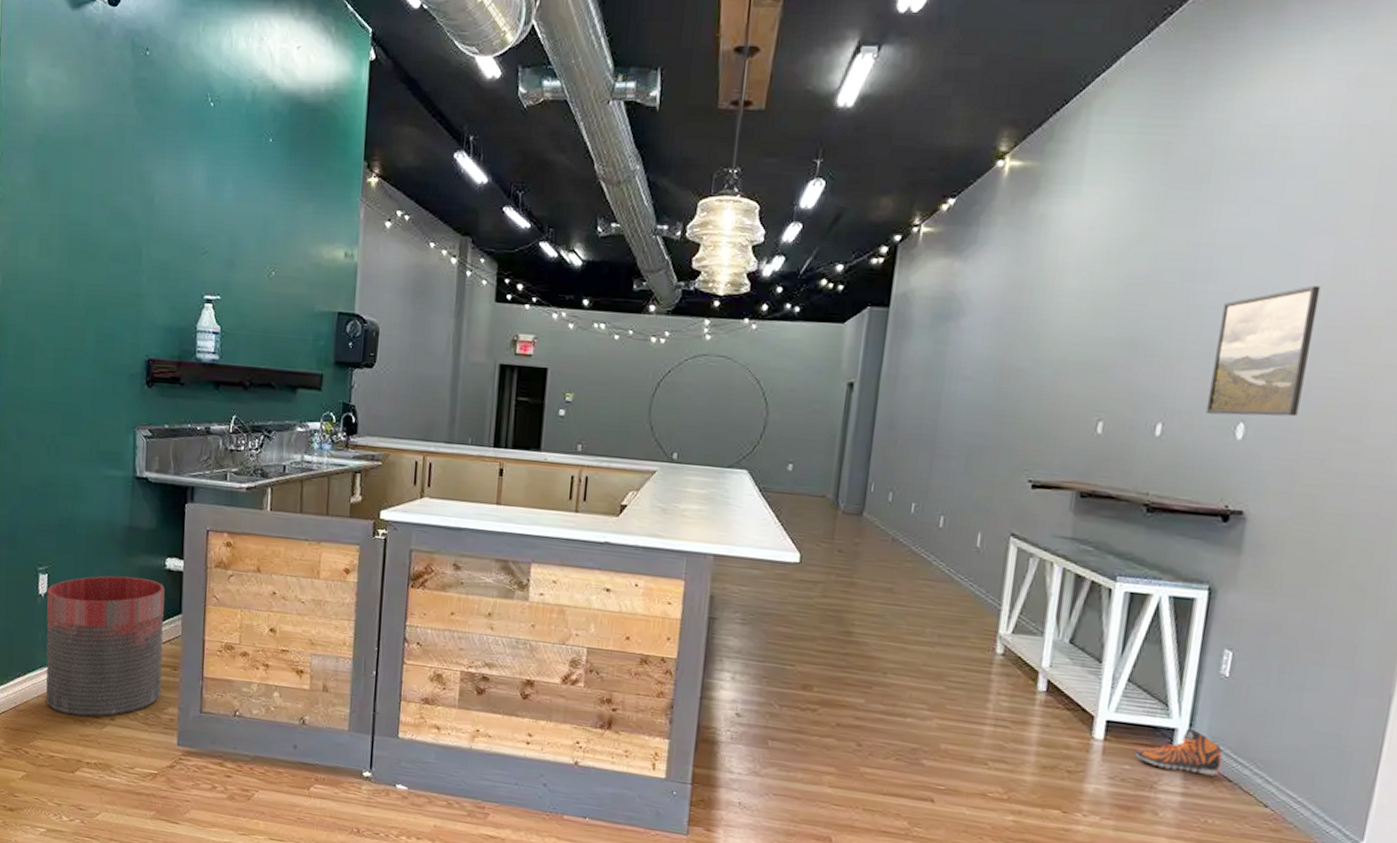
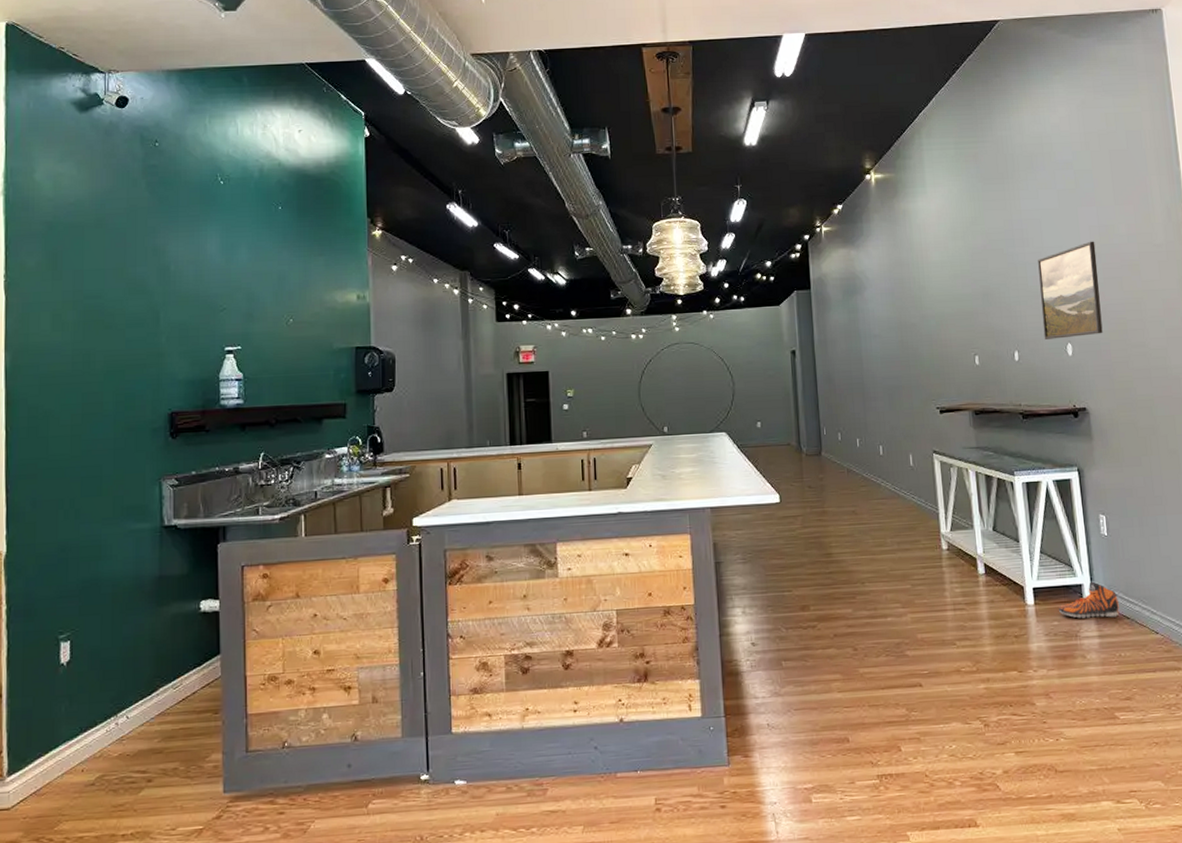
trash can: present [45,575,165,717] -> none [69,625,203,787]

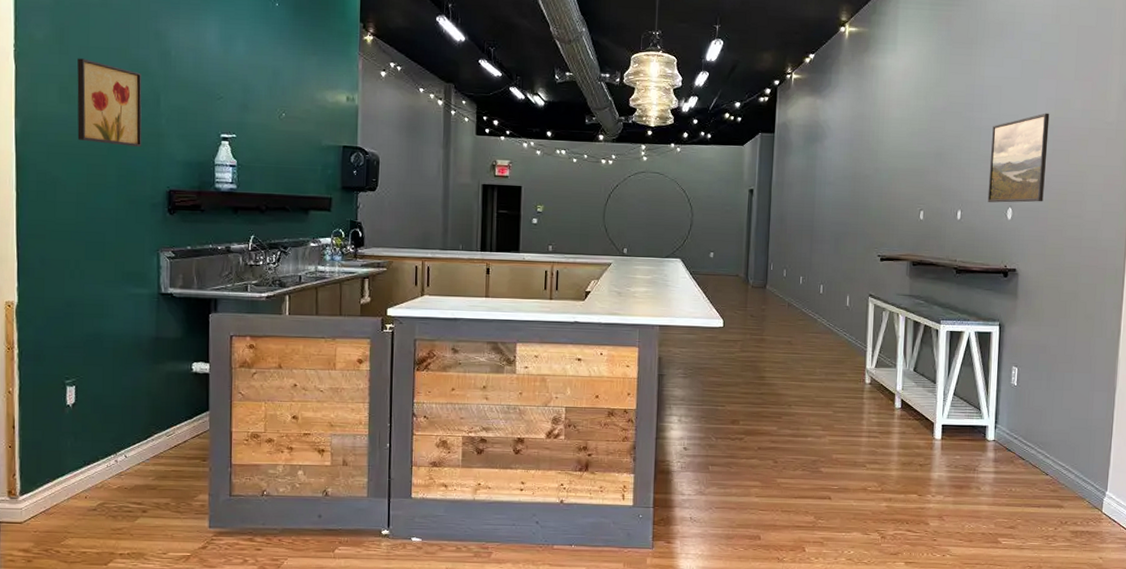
wall art: none [71,282,141,370] -> present [77,58,142,147]
sneaker: present [1058,581,1120,619] -> none [961,424,1017,457]

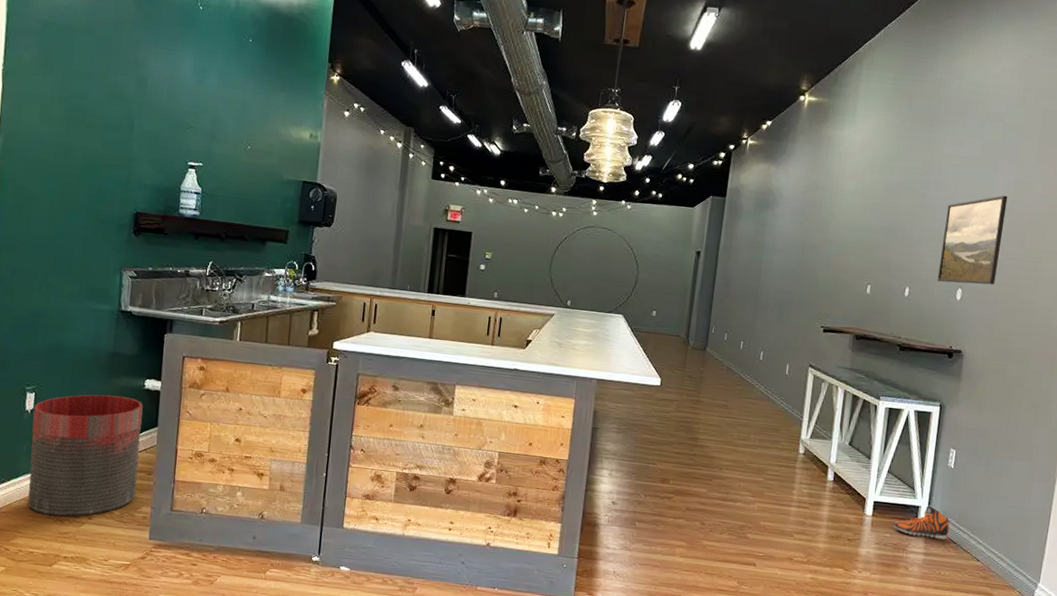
trash can: none [75,382,193,512] -> present [28,394,143,517]
wall art: present [77,58,142,147] -> none [54,80,118,169]
sneaker: none [961,424,1017,457] -> present [892,505,950,540]

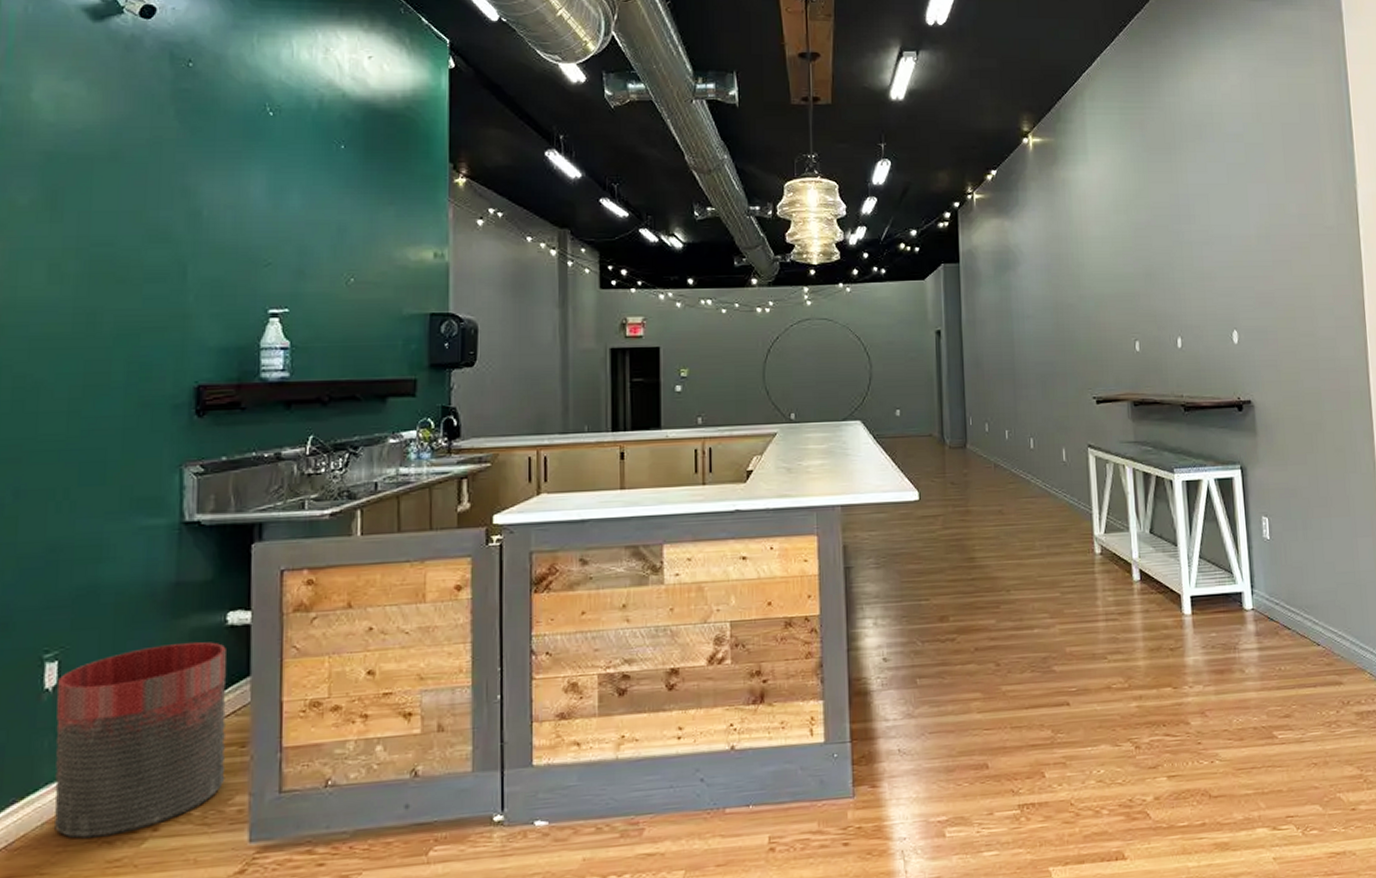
sneaker: present [892,505,950,540] -> none [1216,589,1280,630]
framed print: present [937,195,1008,285] -> none [1204,220,1270,325]

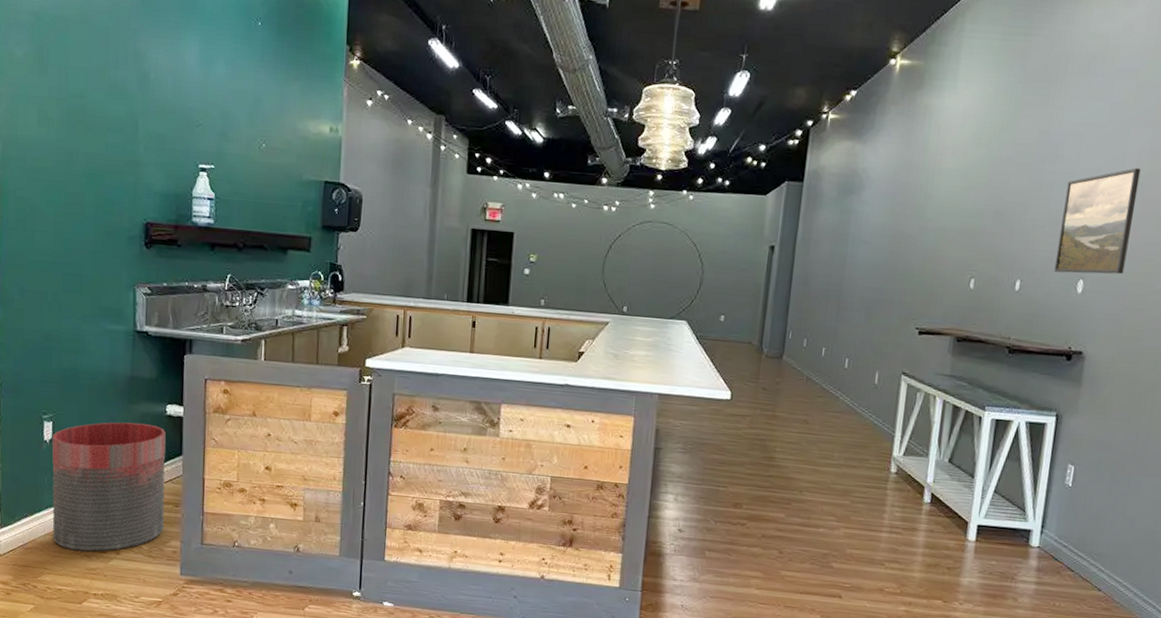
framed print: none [1204,220,1270,325] -> present [1054,167,1141,275]

